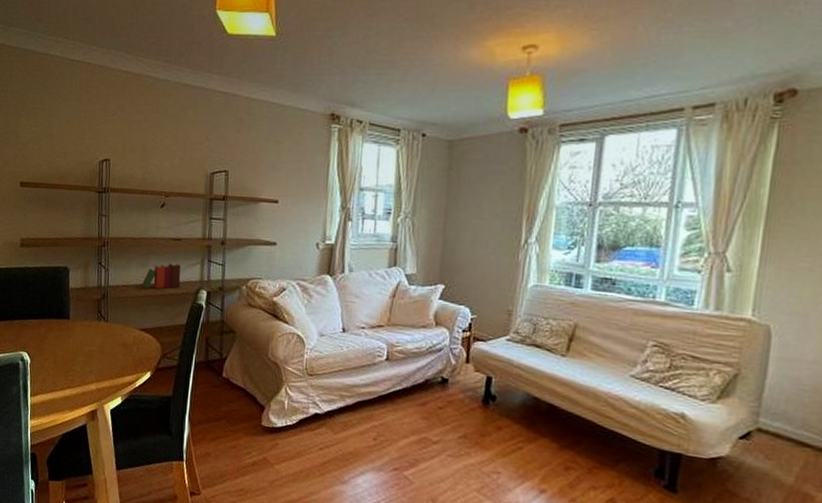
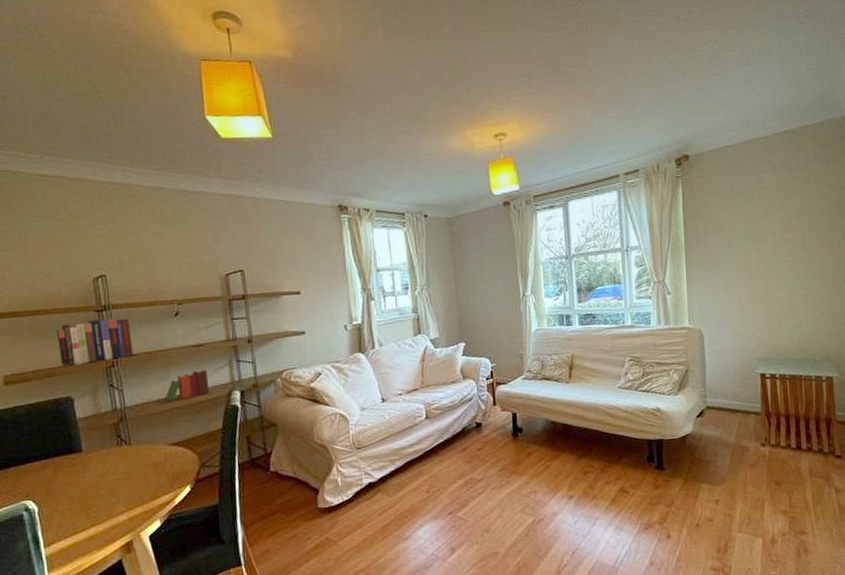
books: none [64,200,123,241] -> present [57,318,134,367]

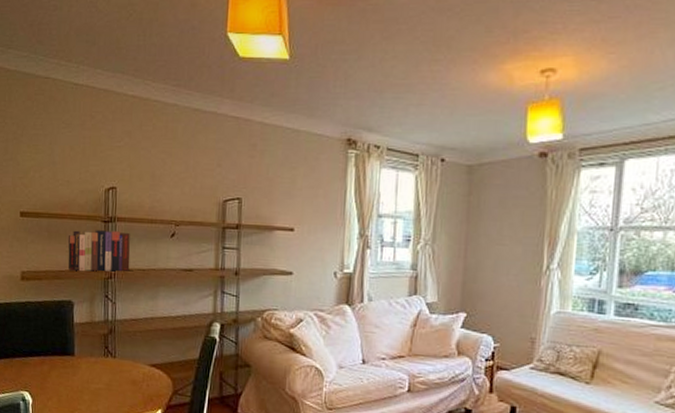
books: present [165,370,210,401] -> none [151,295,193,323]

